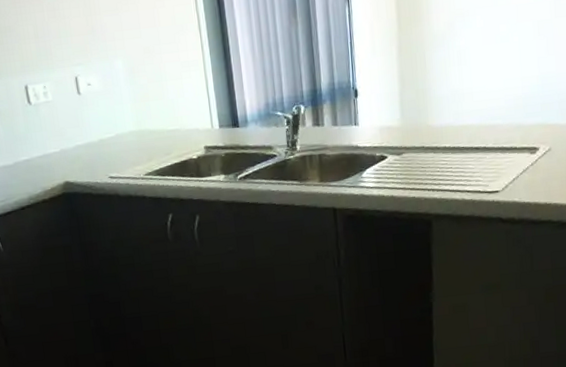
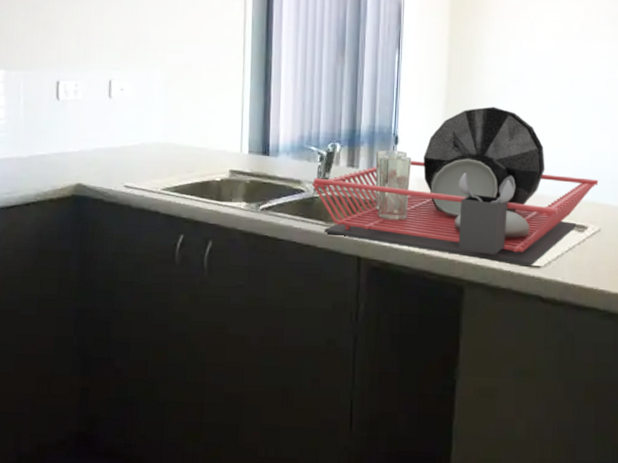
dish rack: none [283,46,547,193] -> present [312,106,599,267]

